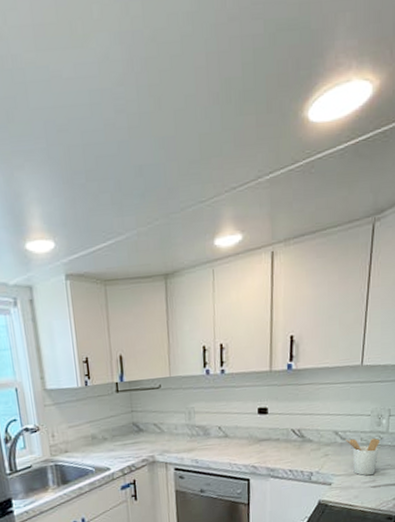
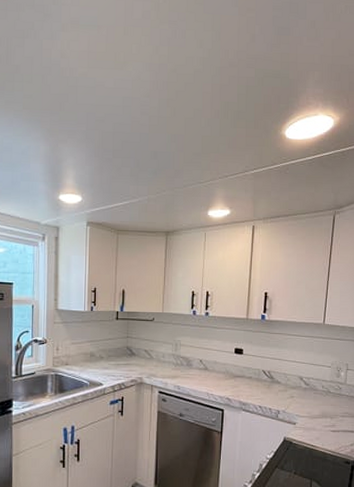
utensil holder: present [346,438,379,476] -> none [309,385,338,420]

